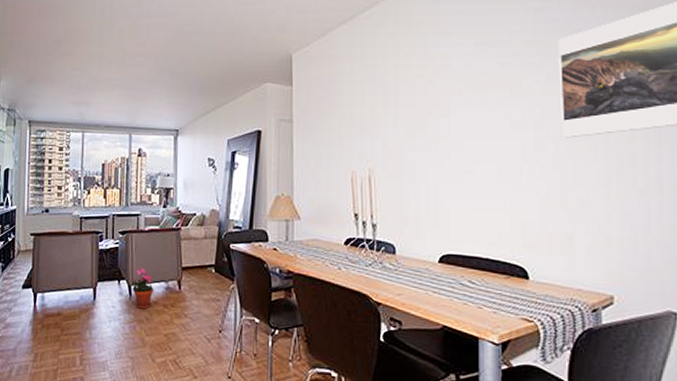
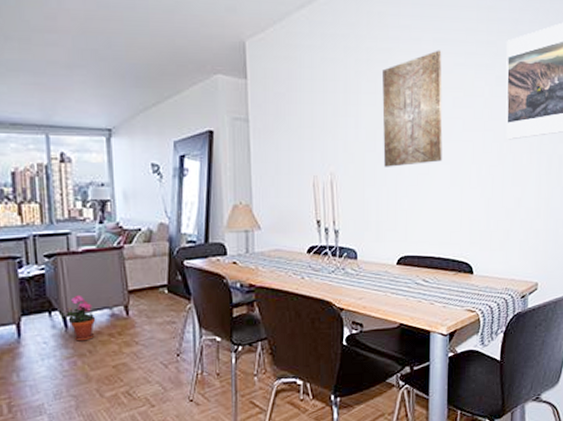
wall art: none [422,52,487,164] -> present [382,50,443,167]

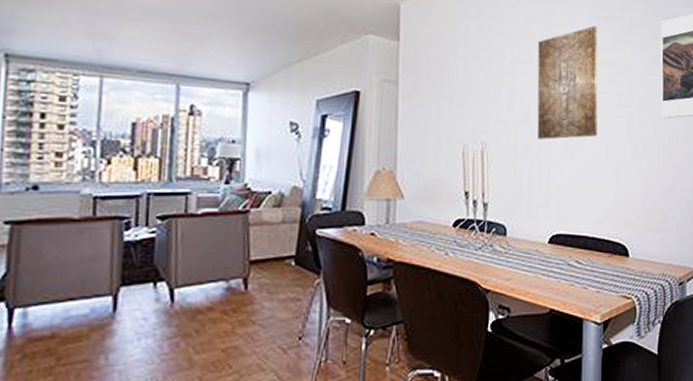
potted plant: present [66,294,96,341] -> none [174,263,209,319]

